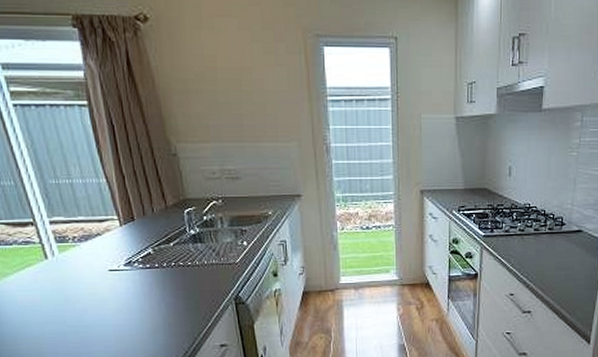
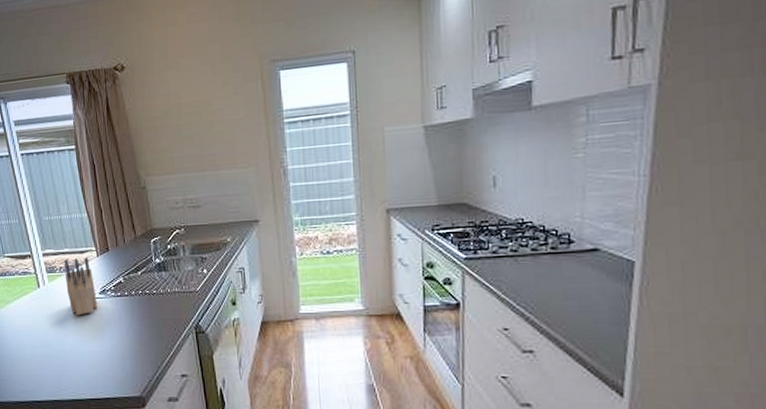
knife block: none [78,226,123,289] -> present [64,257,98,316]

